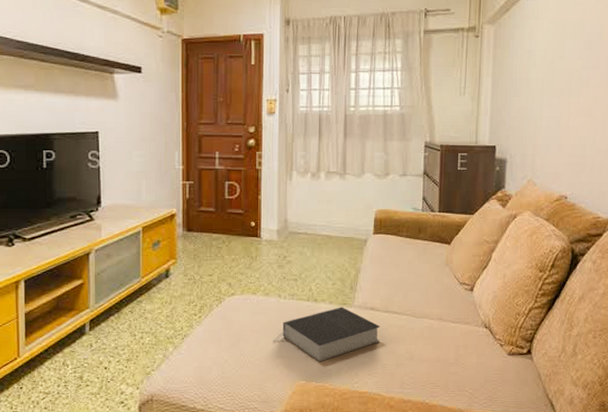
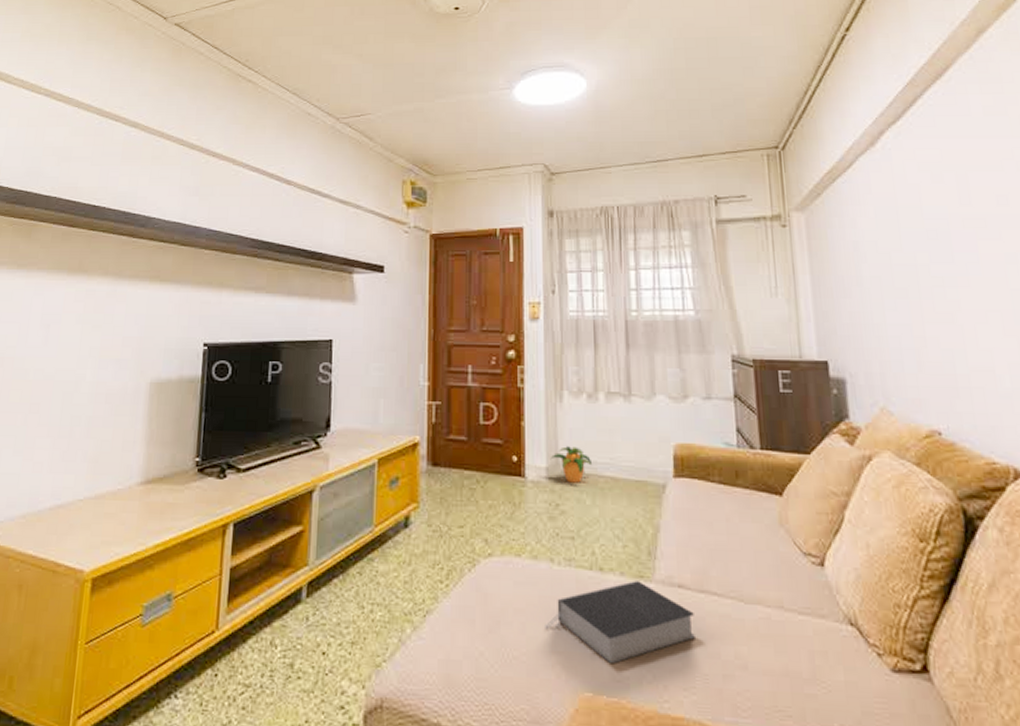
potted plant: none [280,214,313,241] -> present [550,446,593,483]

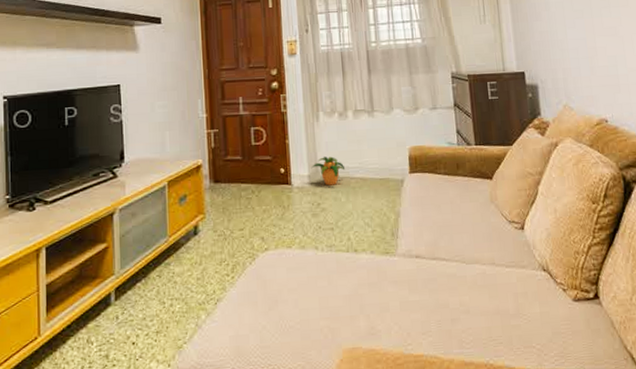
book: present [545,581,695,663] -> none [313,256,430,321]

